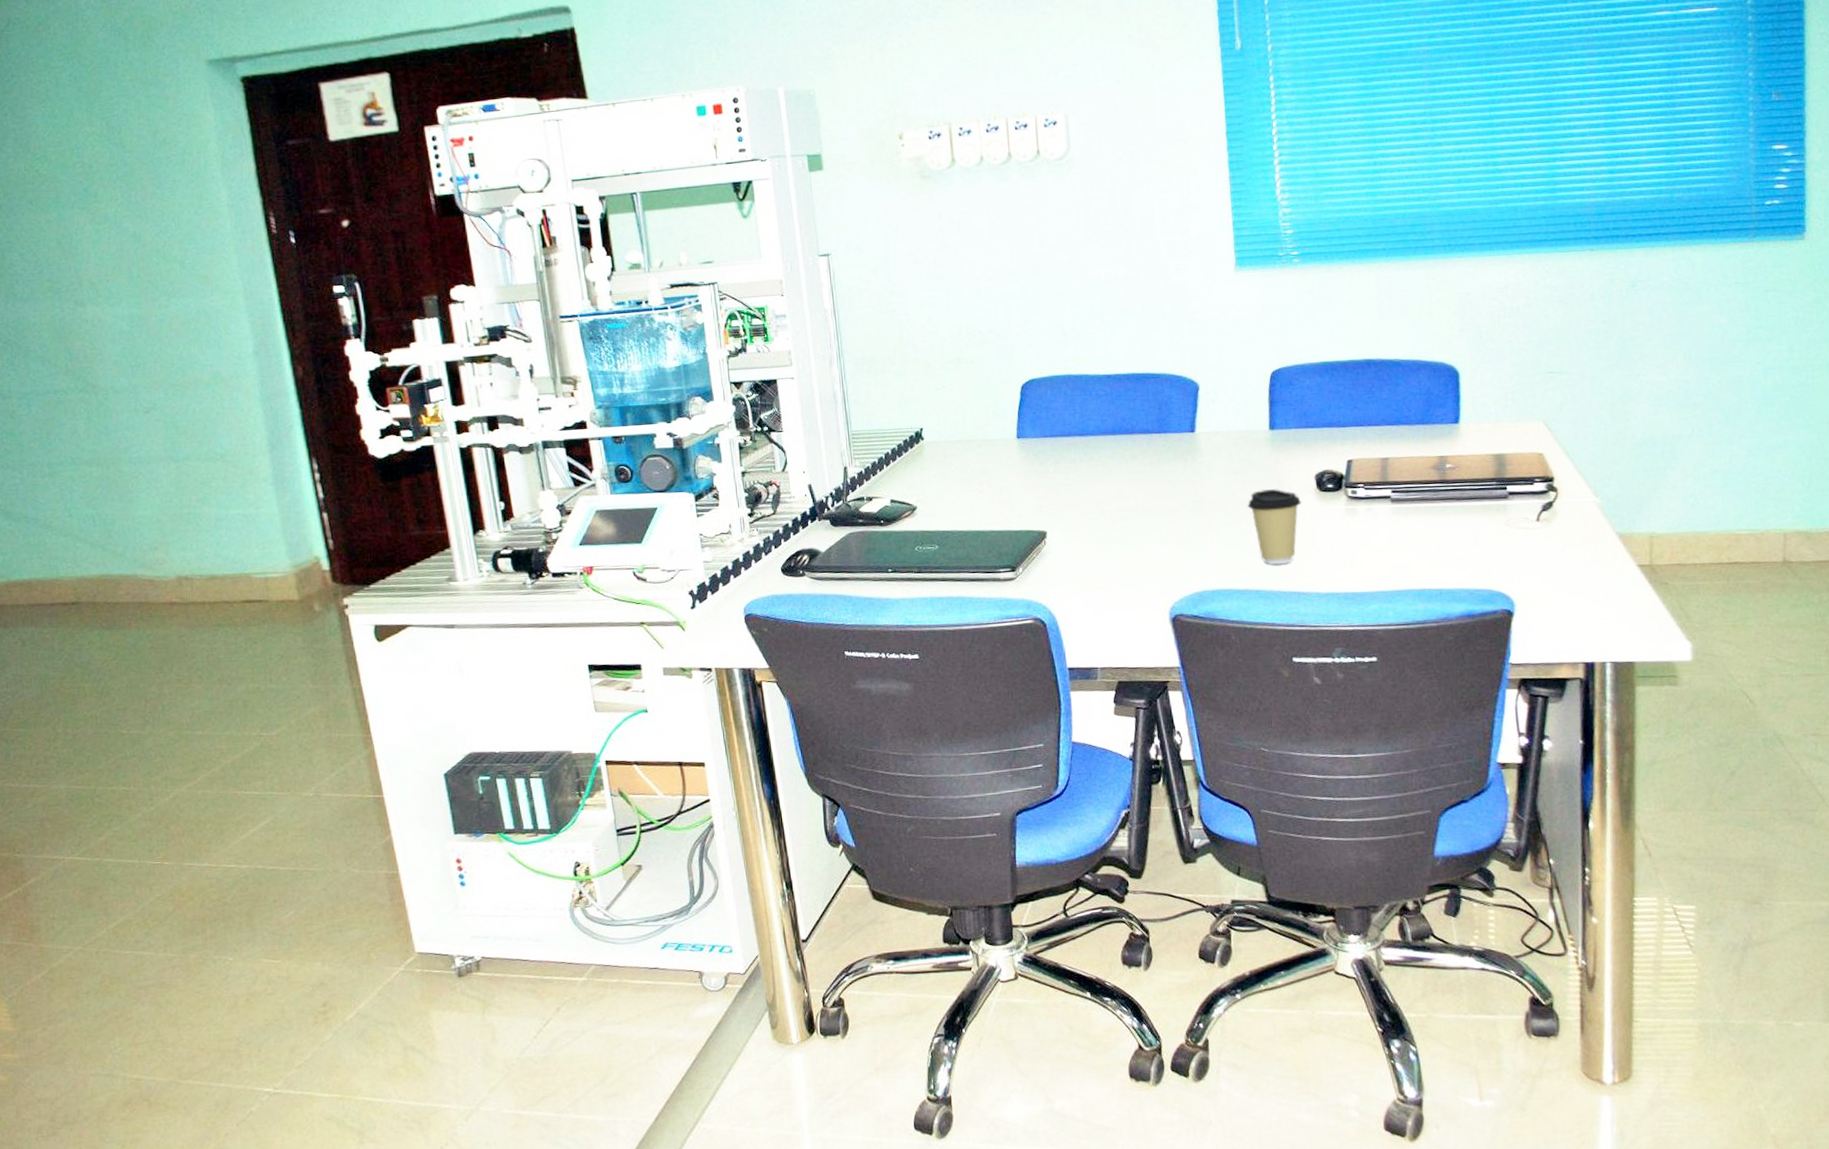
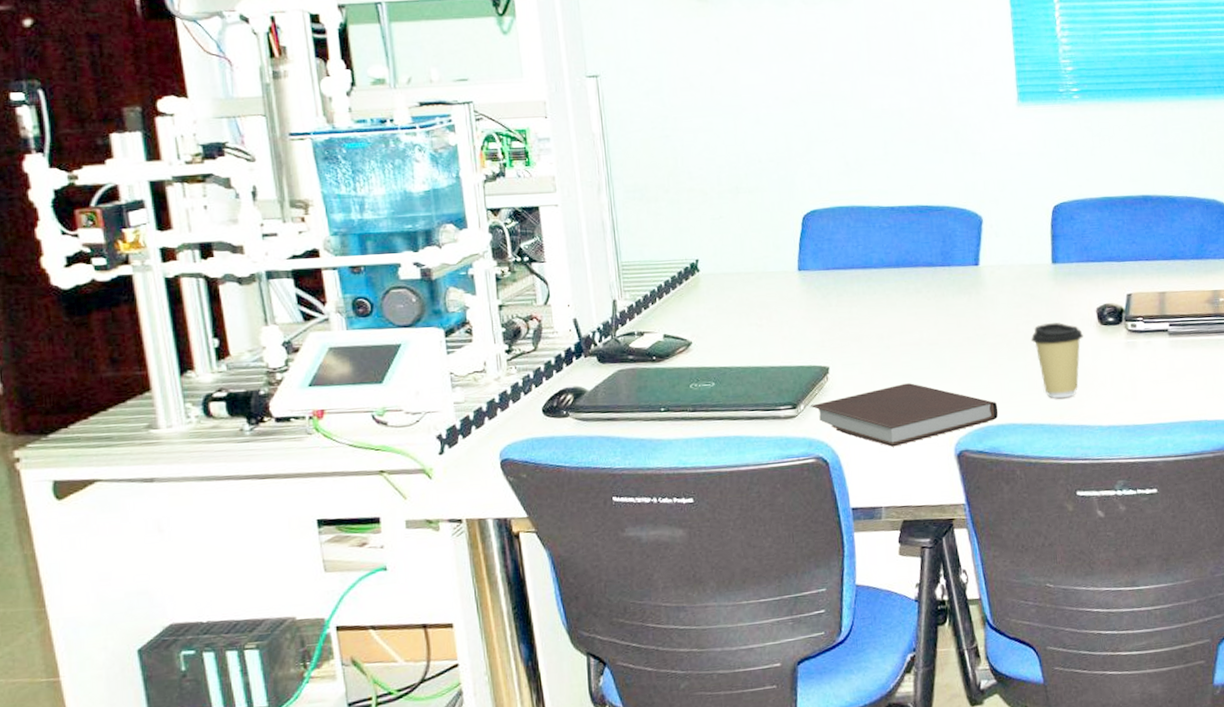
notebook: none [1028,548,1214,610] -> present [809,383,999,447]

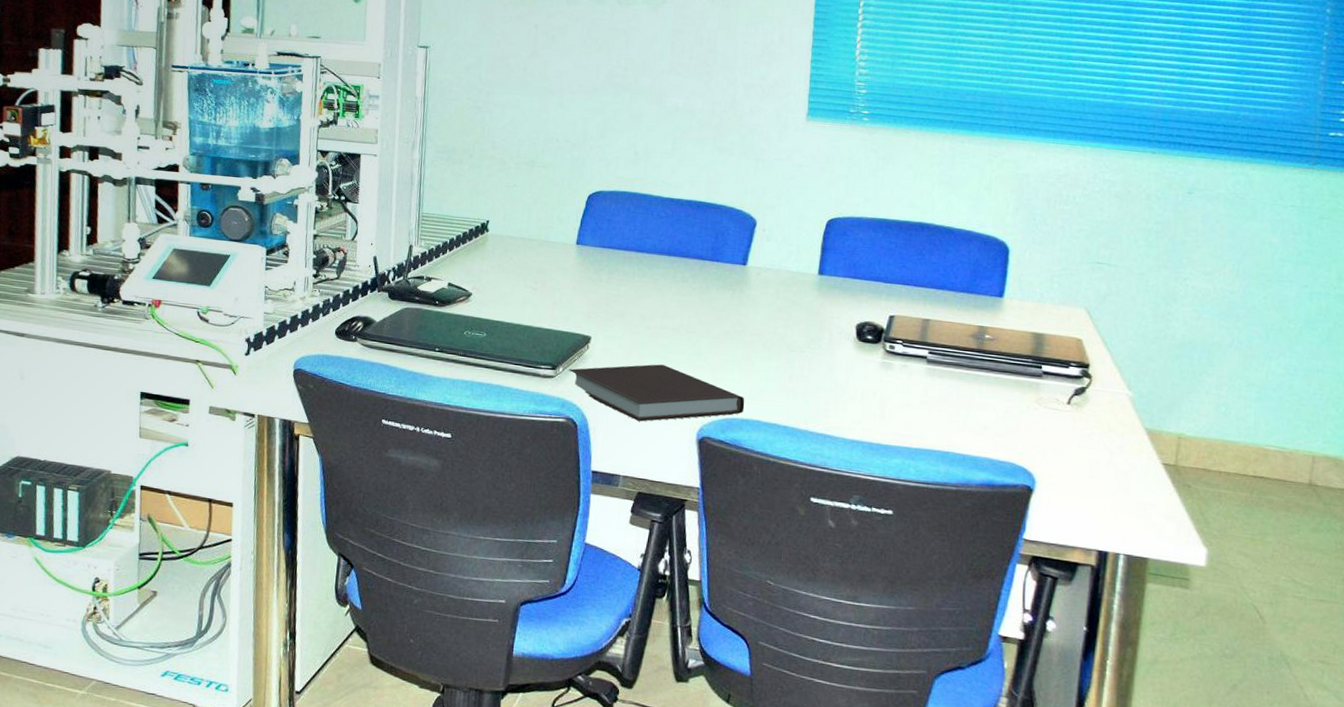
coffee cup: present [1031,322,1084,398] -> none [786,330,840,405]

